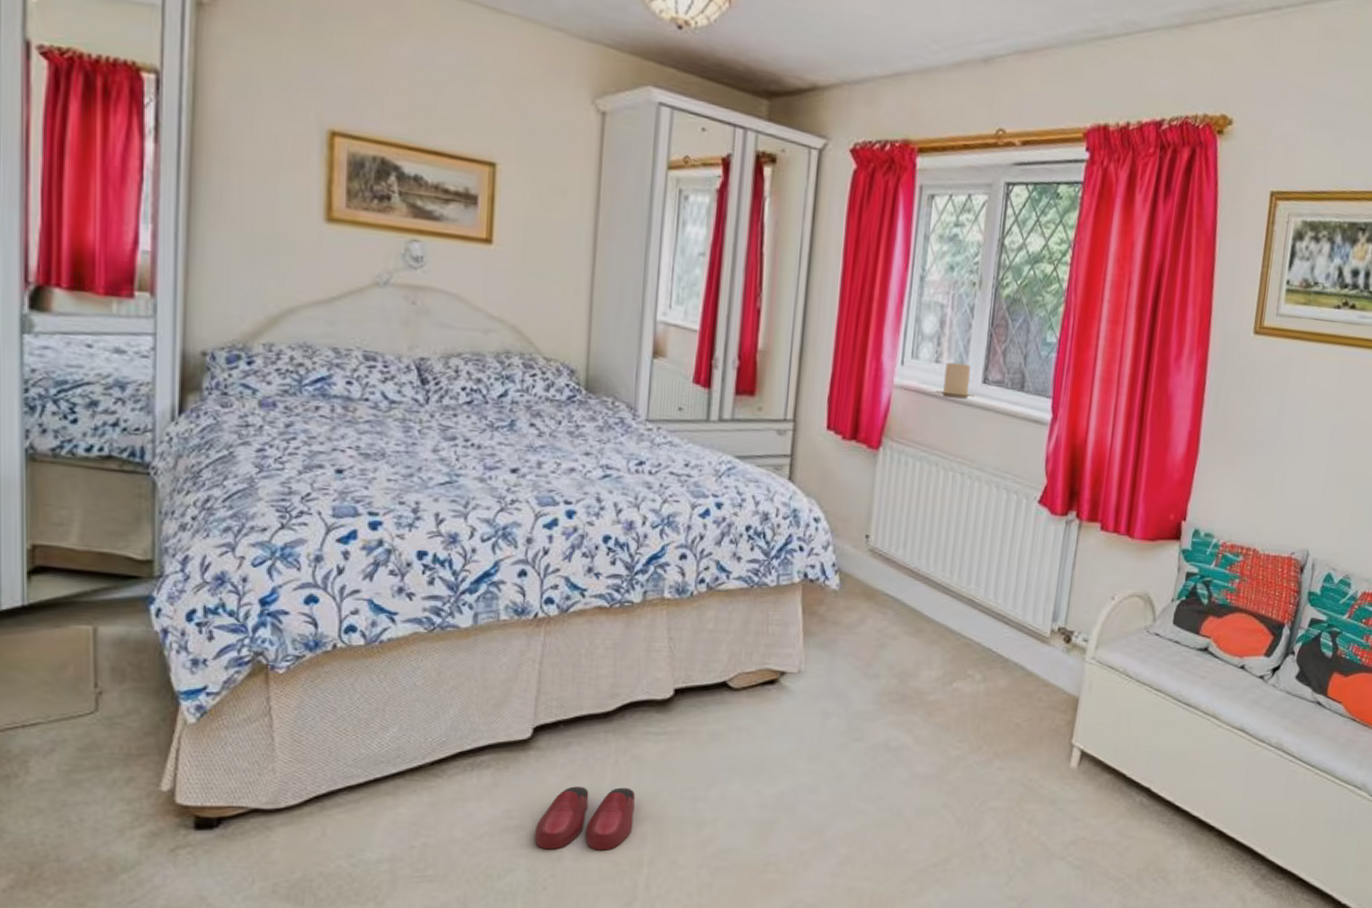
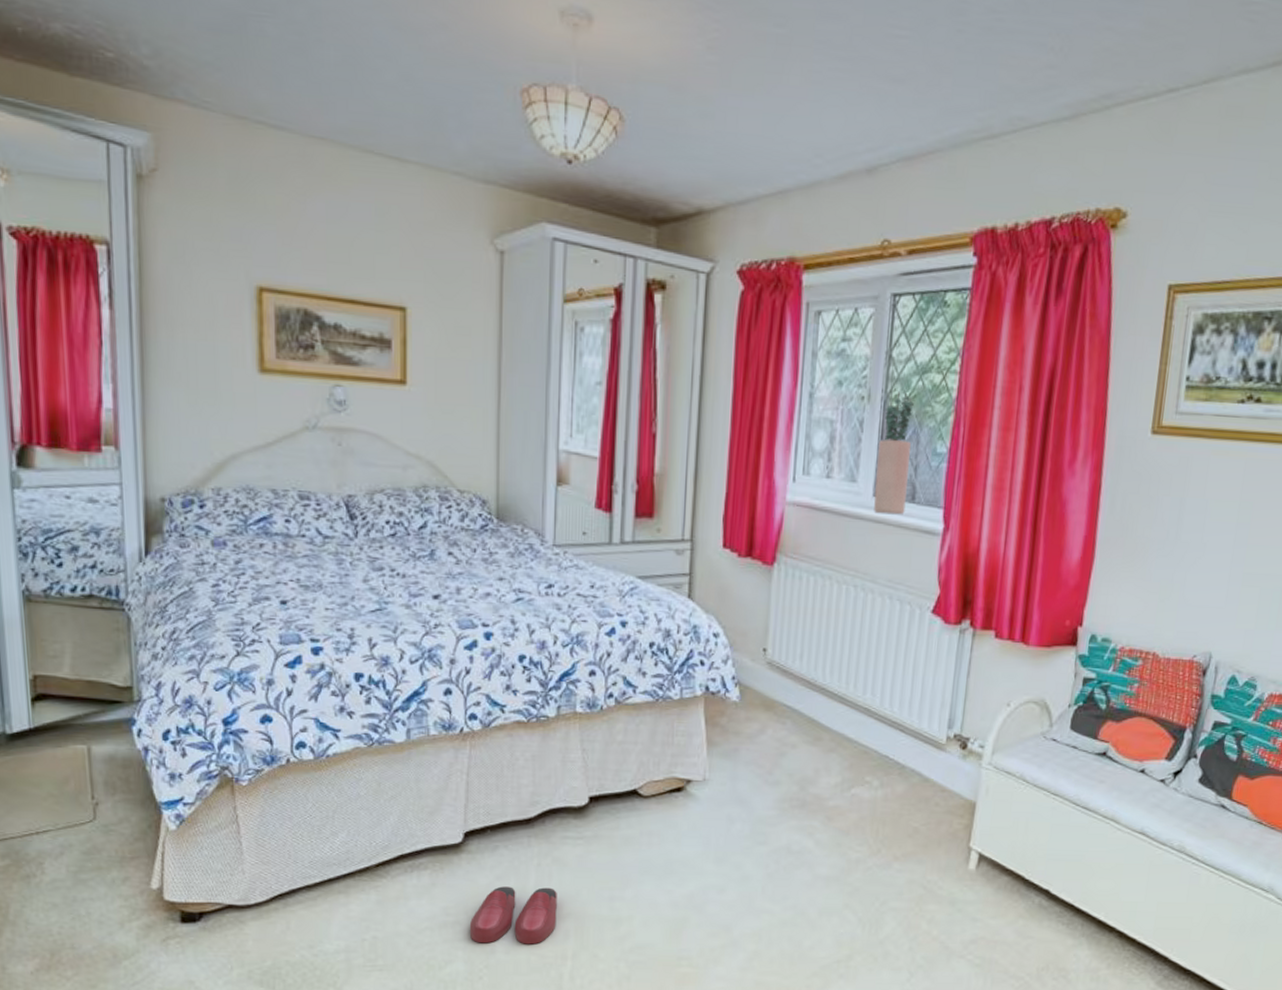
candle: present [936,362,975,400] -> none [828,477,866,514]
vase: none [982,280,1025,403] -> present [874,392,914,515]

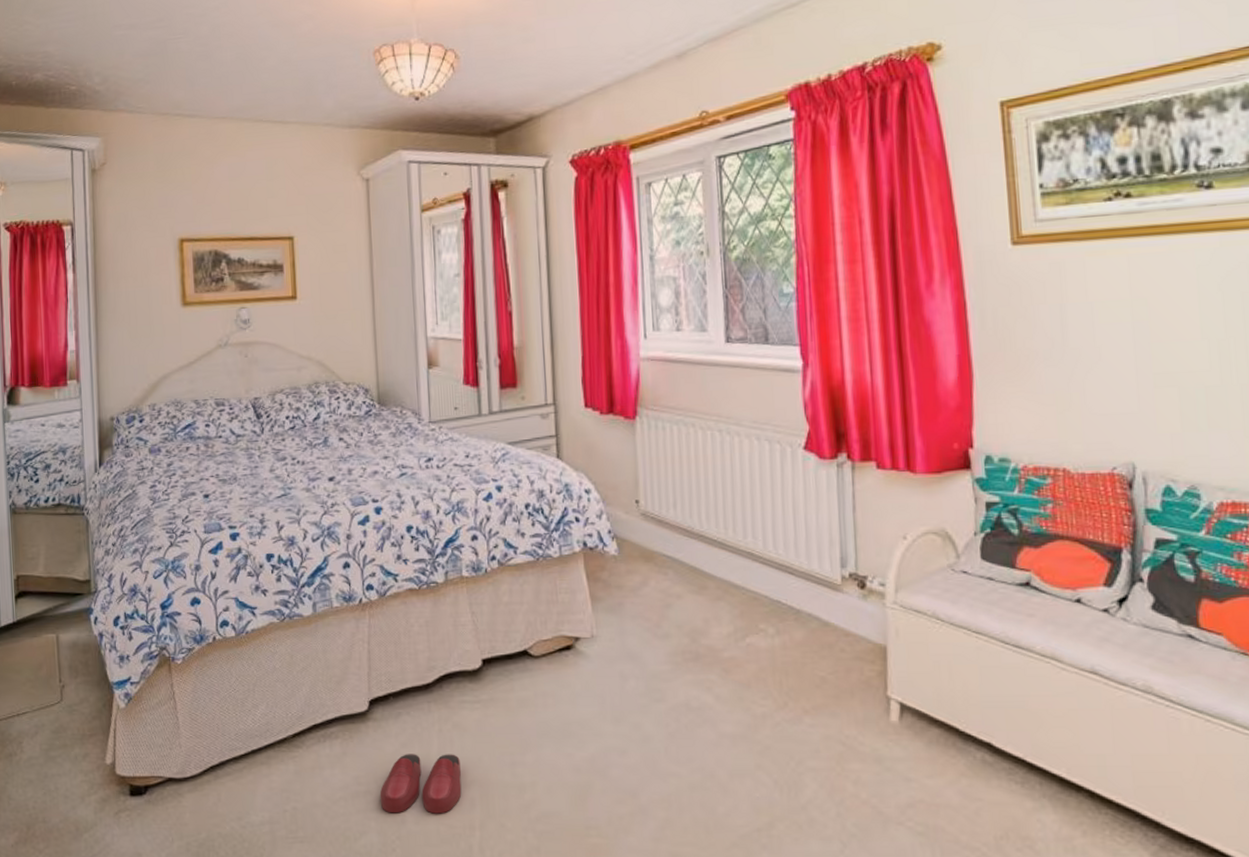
vase: present [874,392,914,515] -> none [724,242,760,359]

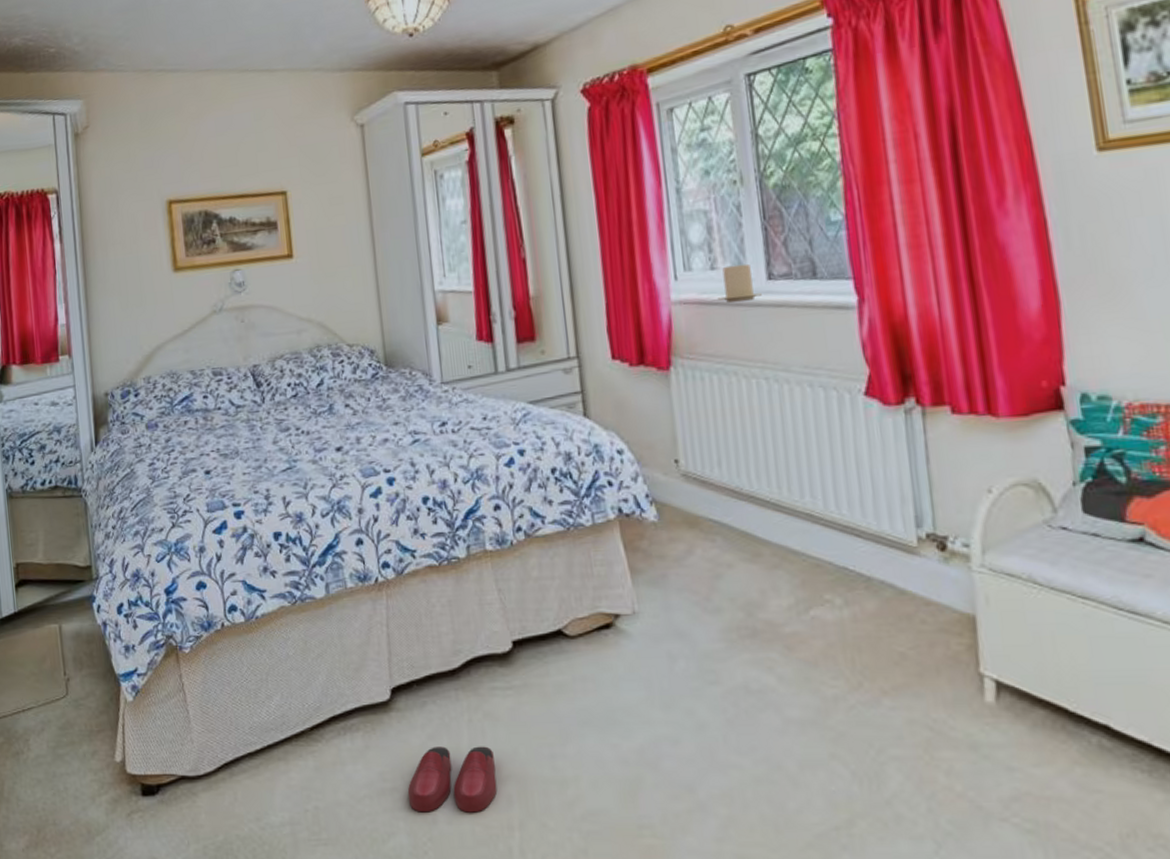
candle: none [682,327,720,362] -> present [718,263,762,303]

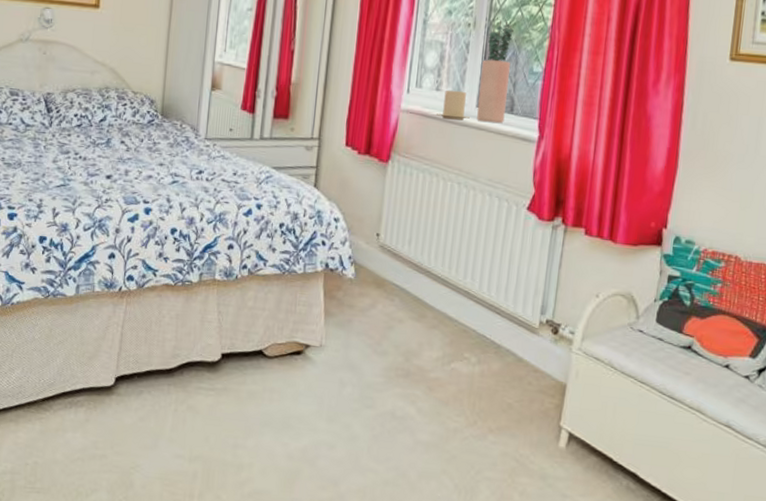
slippers: present [407,746,498,813] -> none [113,427,189,482]
vase: none [762,168,808,298] -> present [477,20,514,124]

